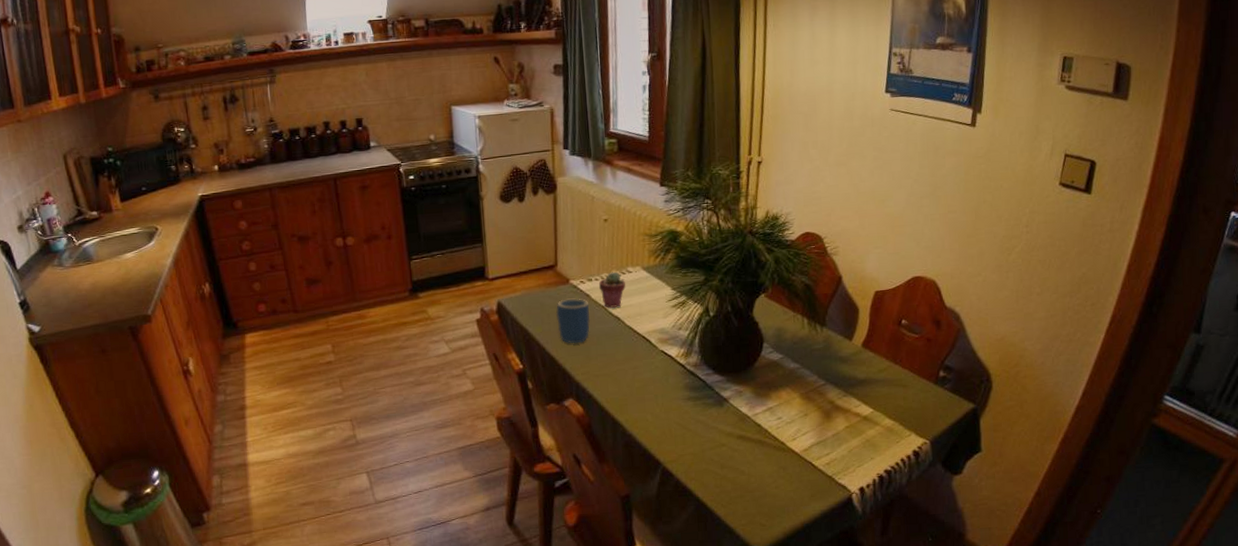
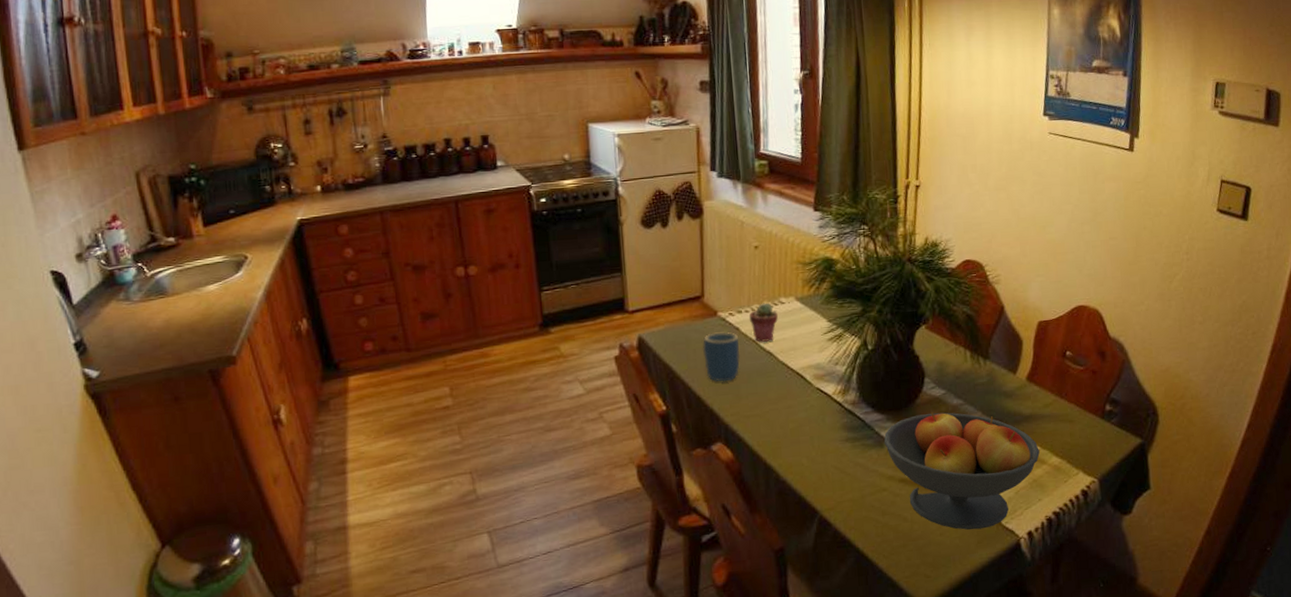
fruit bowl: none [723,374,873,485] -> present [884,411,1040,530]

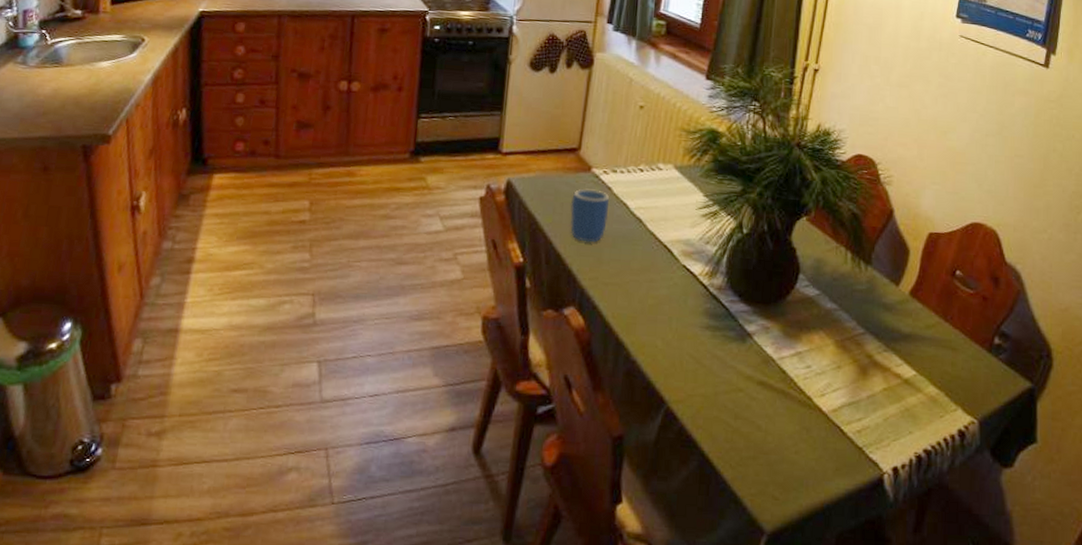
potted succulent: present [749,303,778,342] -> none [623,166,653,207]
fruit bowl: present [884,411,1040,530] -> none [746,312,916,455]

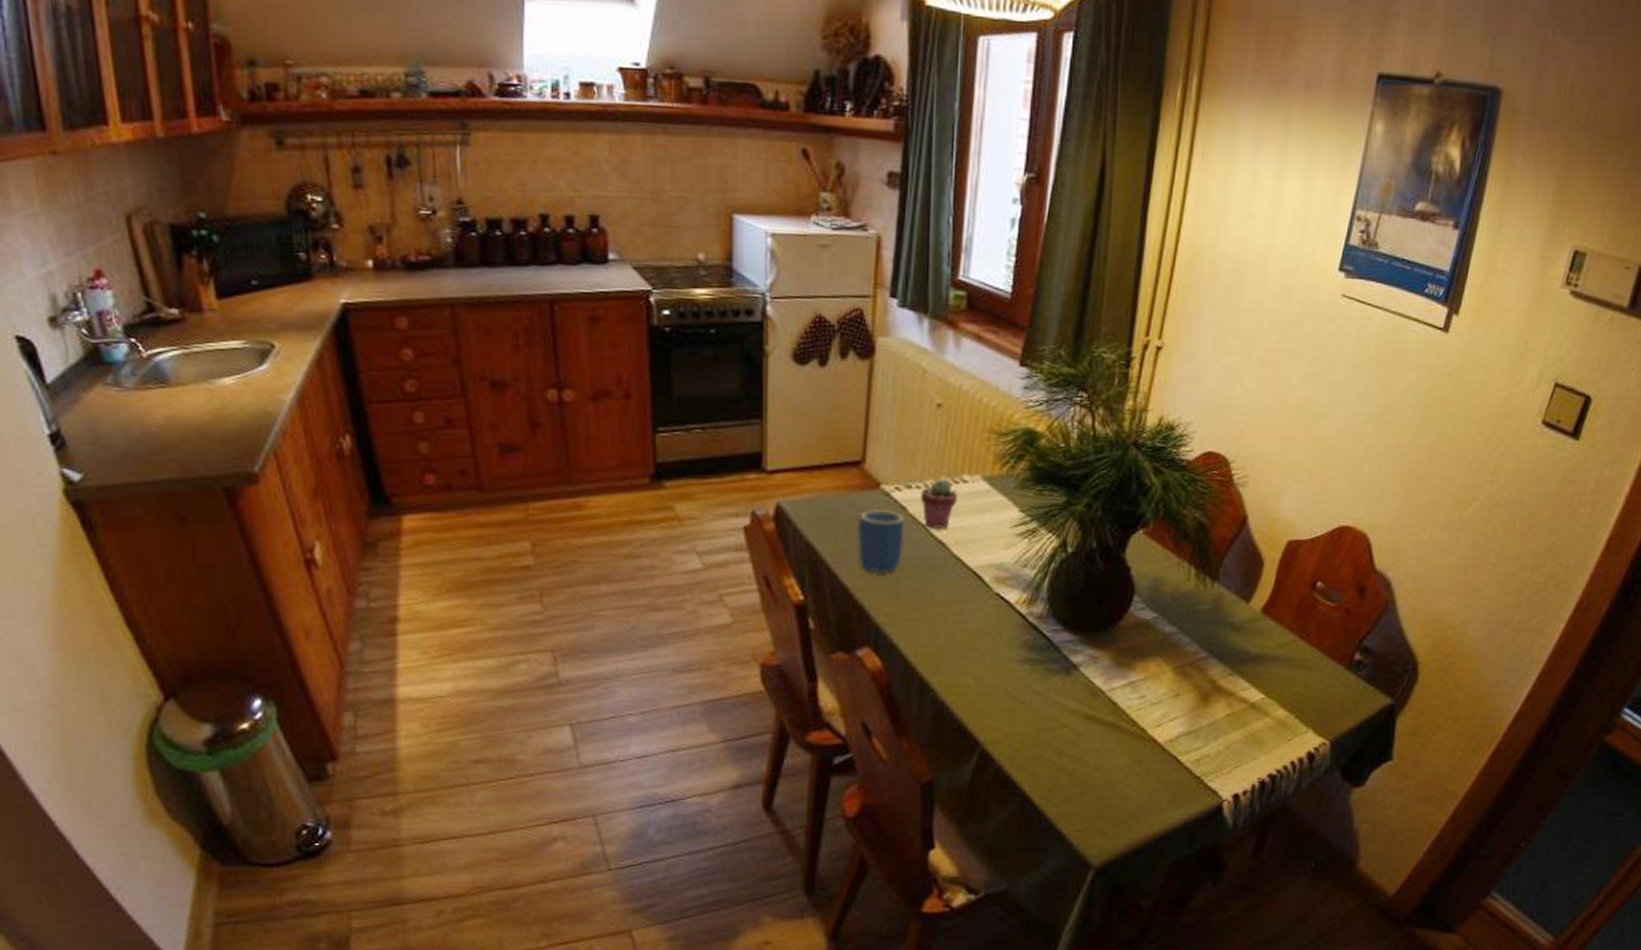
potted succulent: none [623,166,653,207] -> present [920,478,957,529]

